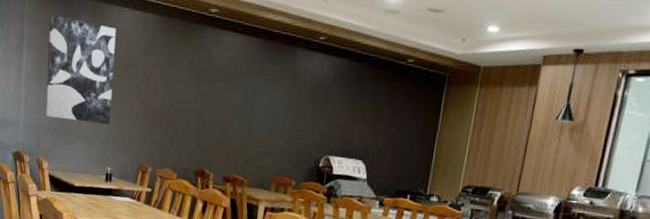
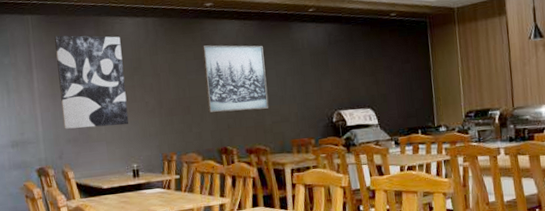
wall art: none [192,56,262,138] -> present [202,45,269,113]

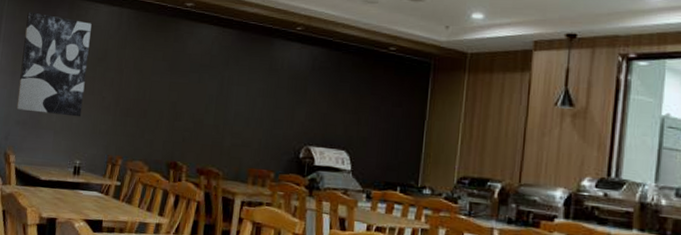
wall art: present [202,45,269,113] -> none [165,48,238,128]

